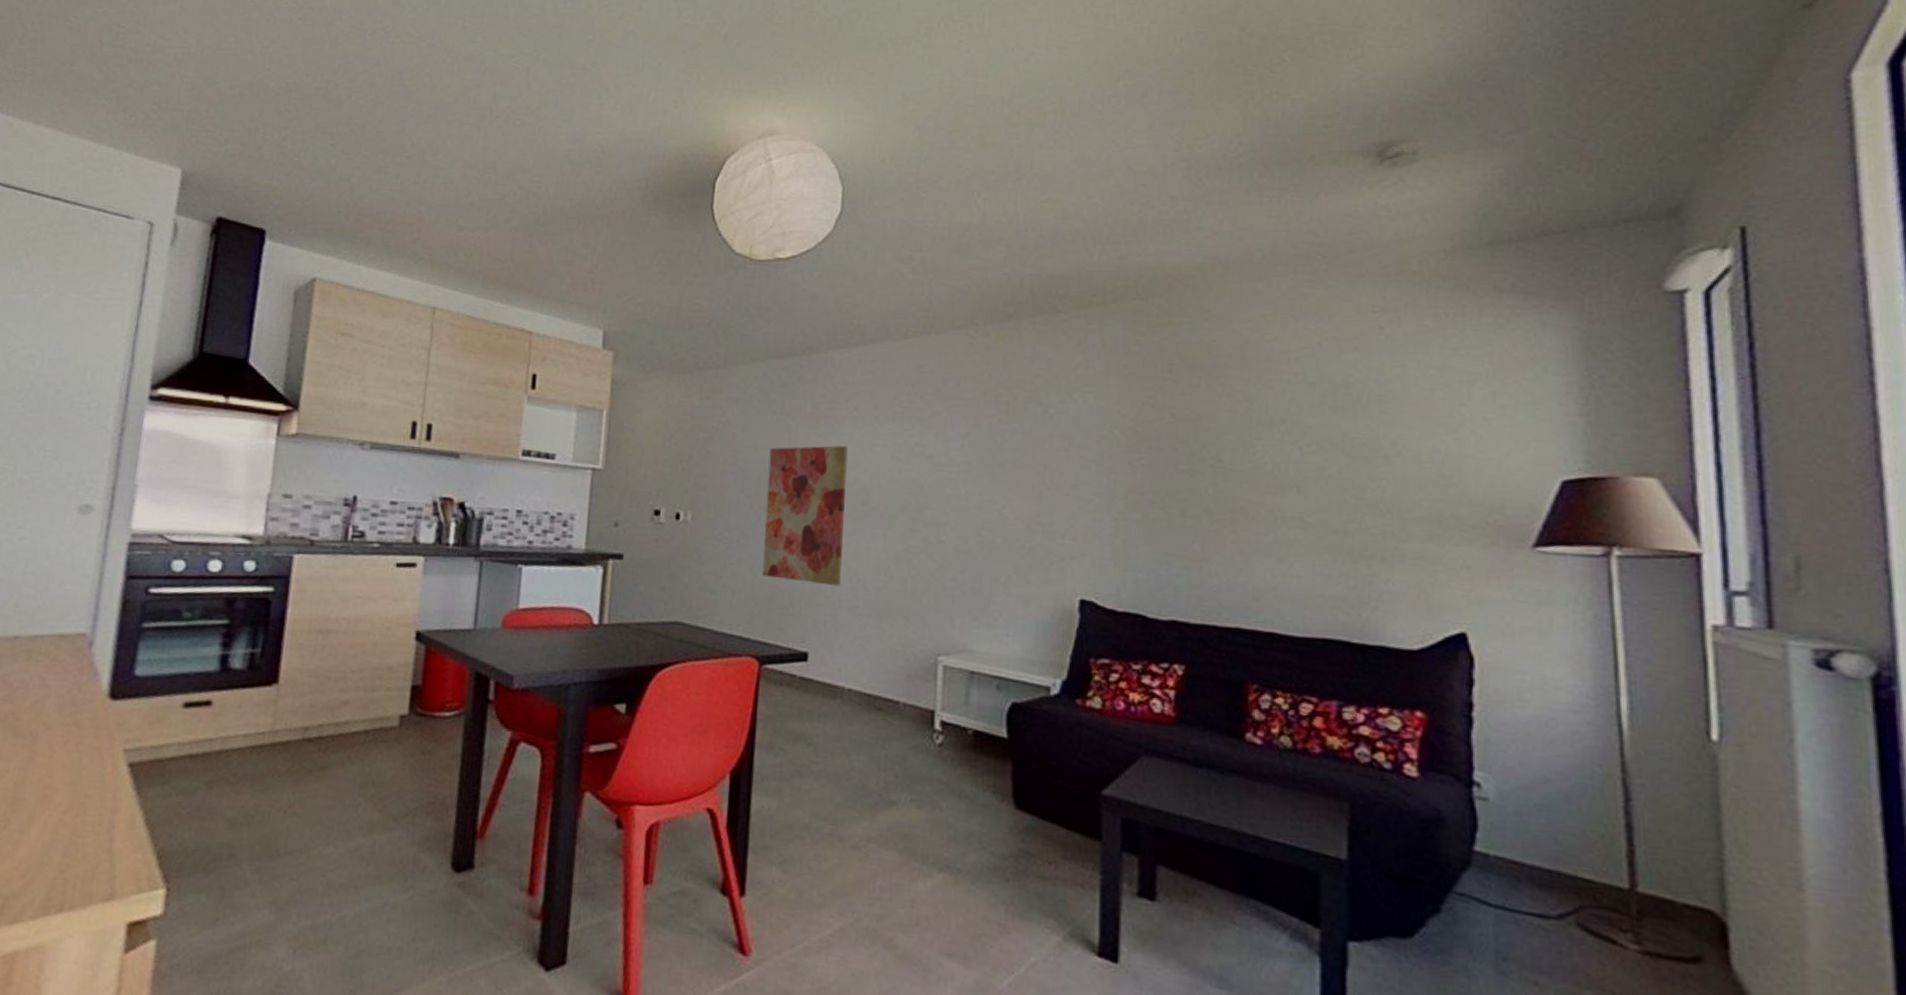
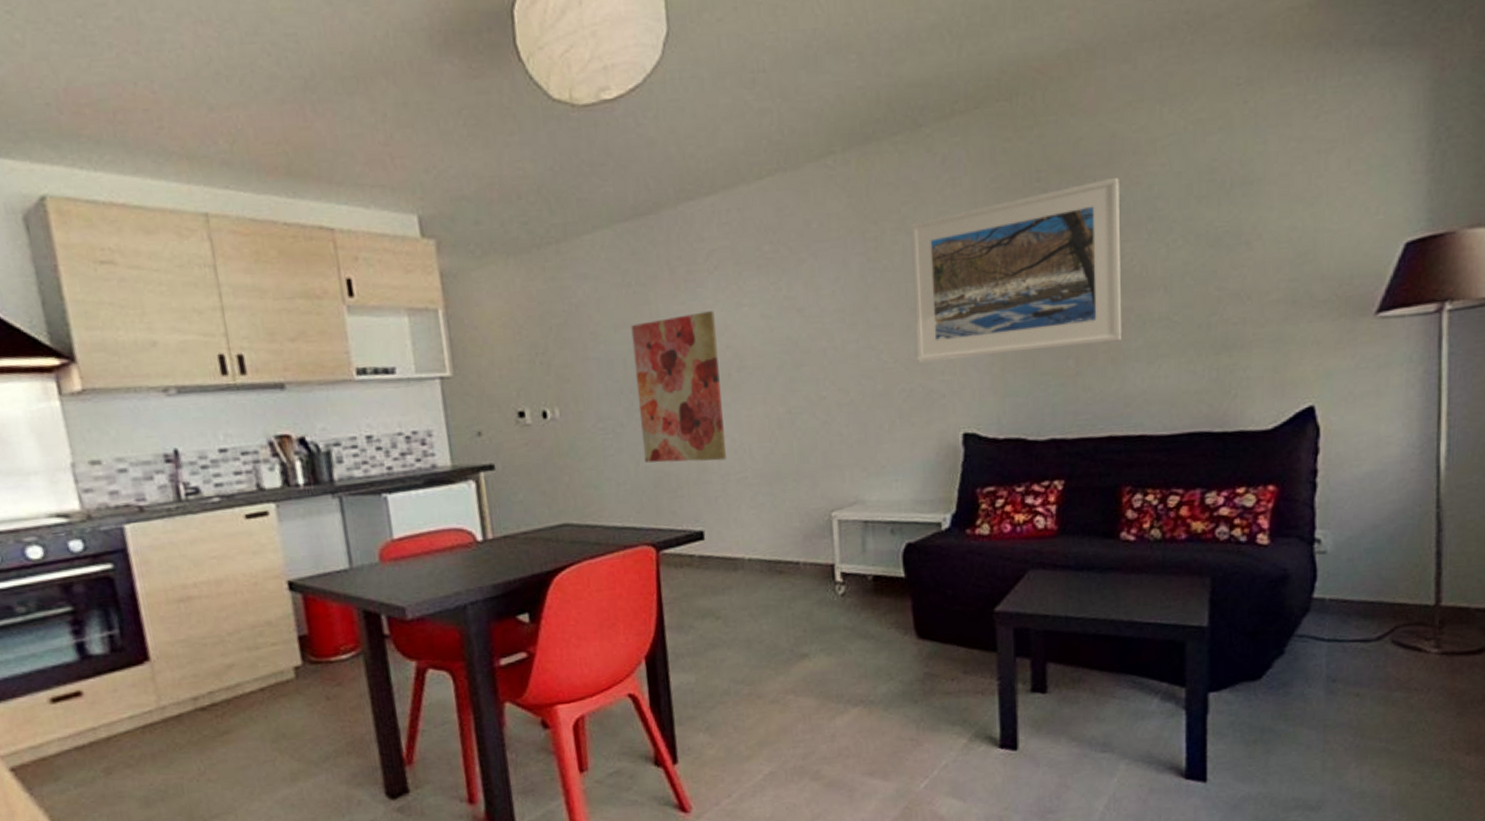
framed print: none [1039,378,1252,534] -> present [911,177,1123,363]

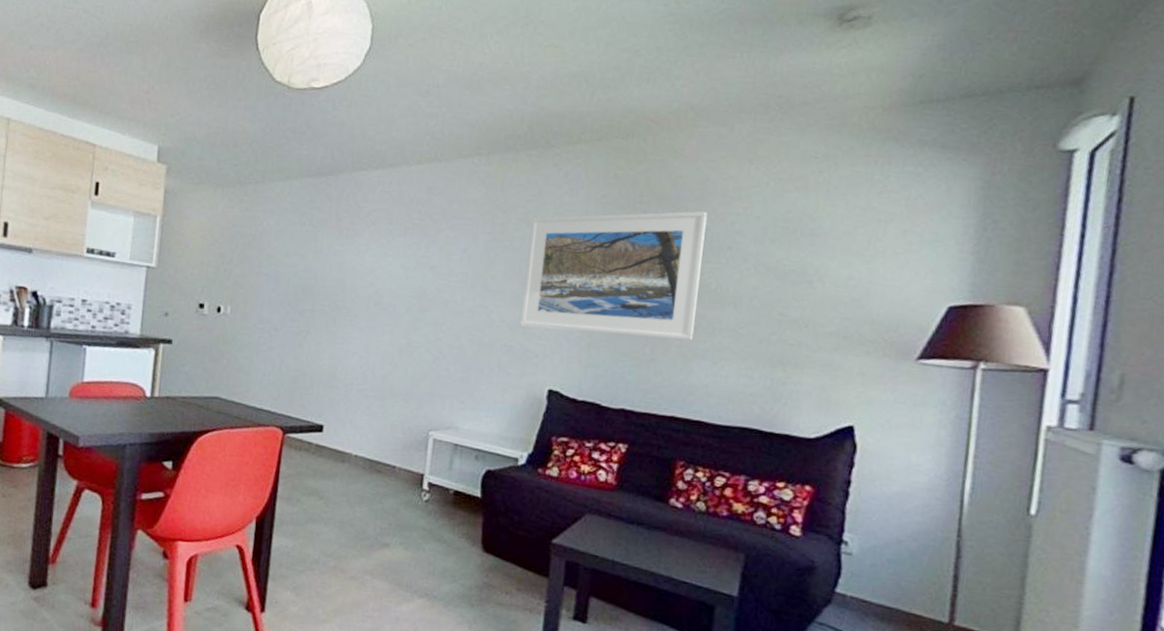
wall art: present [631,311,726,463] -> none [289,254,365,373]

